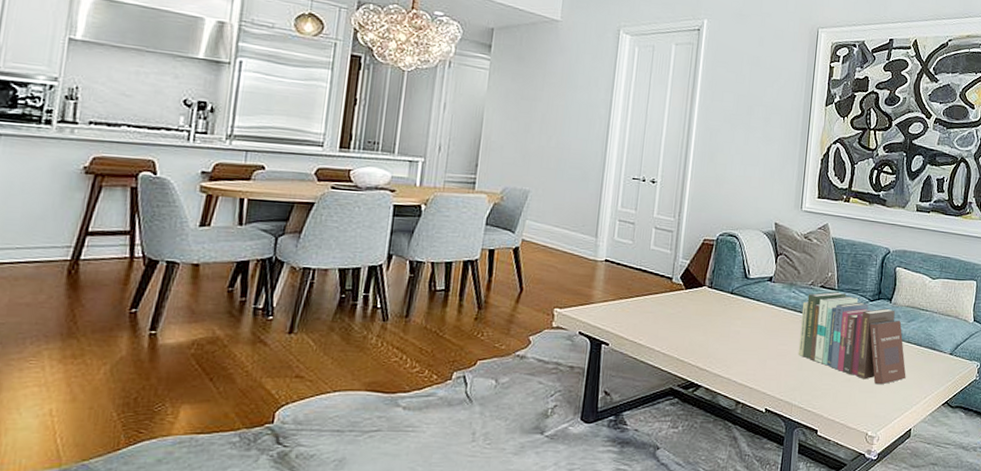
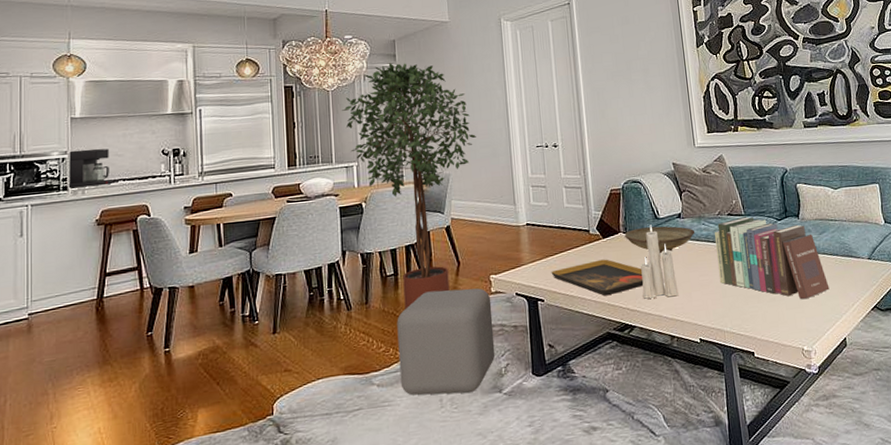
coffee maker: none [53,78,114,129] -> present [68,148,112,189]
potted tree: none [416,53,568,330] -> present [342,63,476,309]
cube: none [430,314,551,431] -> present [397,288,496,396]
decorative tray: none [622,311,721,350] -> present [551,259,644,296]
decorative bowl: none [709,285,784,316] -> present [625,226,695,254]
candle: none [715,283,755,362] -> present [641,225,679,299]

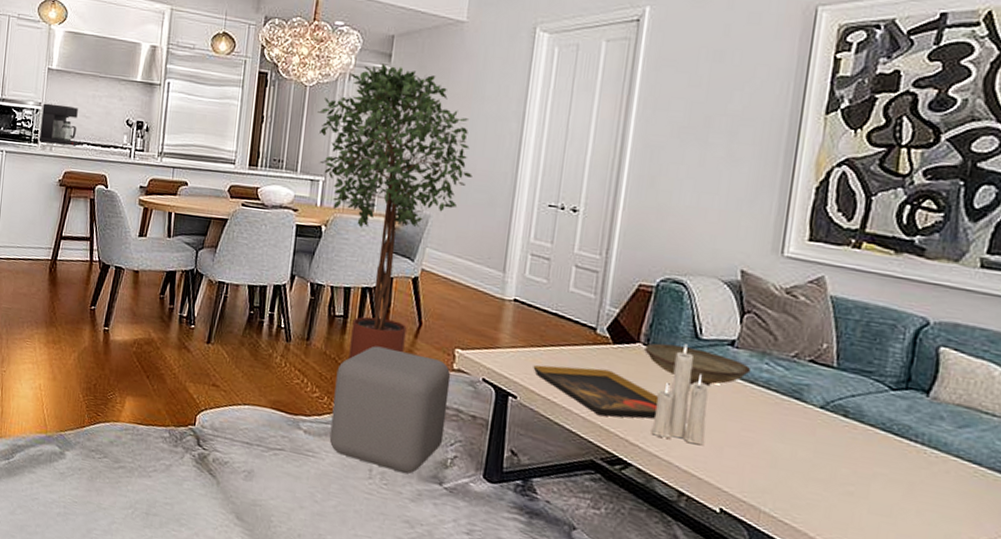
books: present [714,217,830,300] -> none [771,368,952,510]

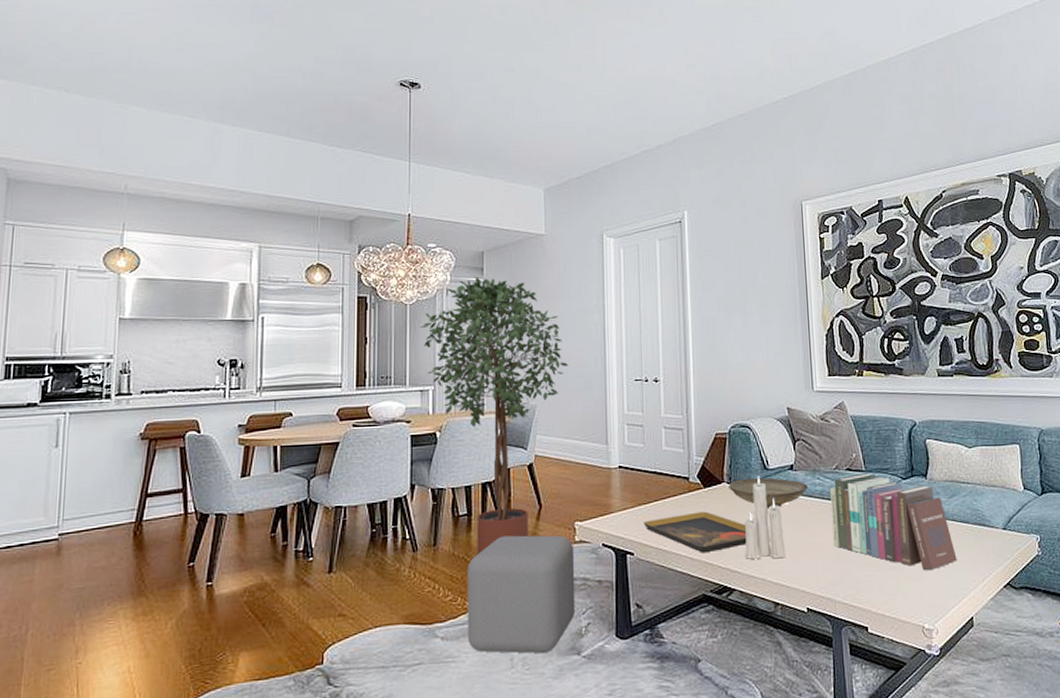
coffee maker: present [38,103,78,147] -> none [111,354,160,397]
books: none [771,368,952,510] -> present [829,473,957,571]

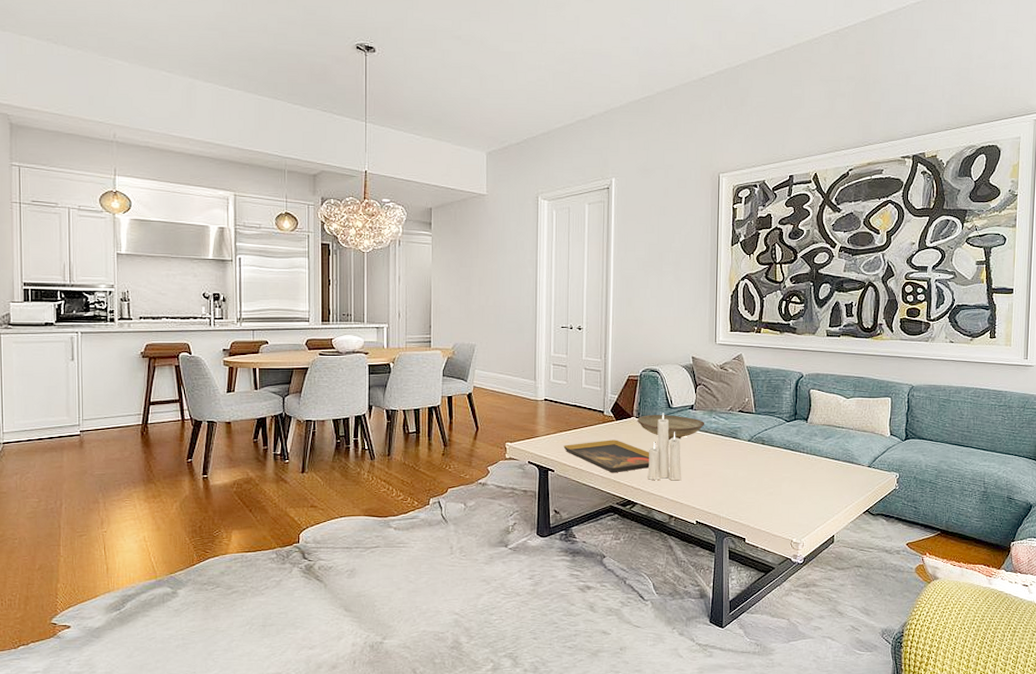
potted tree: present [420,277,568,555] -> none [376,231,504,465]
cube: present [467,535,576,654] -> none [415,451,505,545]
books: present [829,473,957,571] -> none [722,415,826,497]

